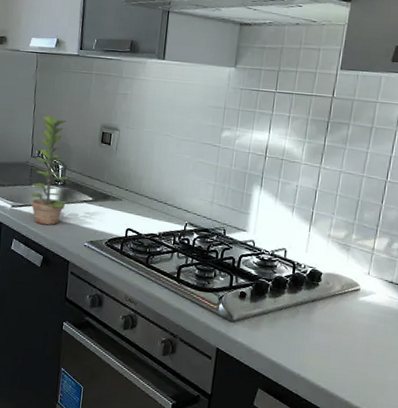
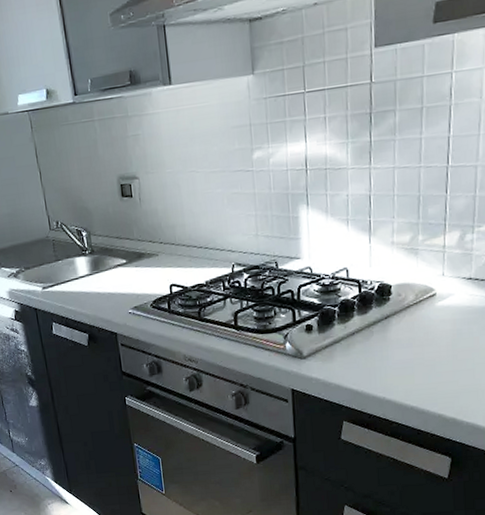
plant: present [29,115,68,225] -> none [52,179,100,301]

